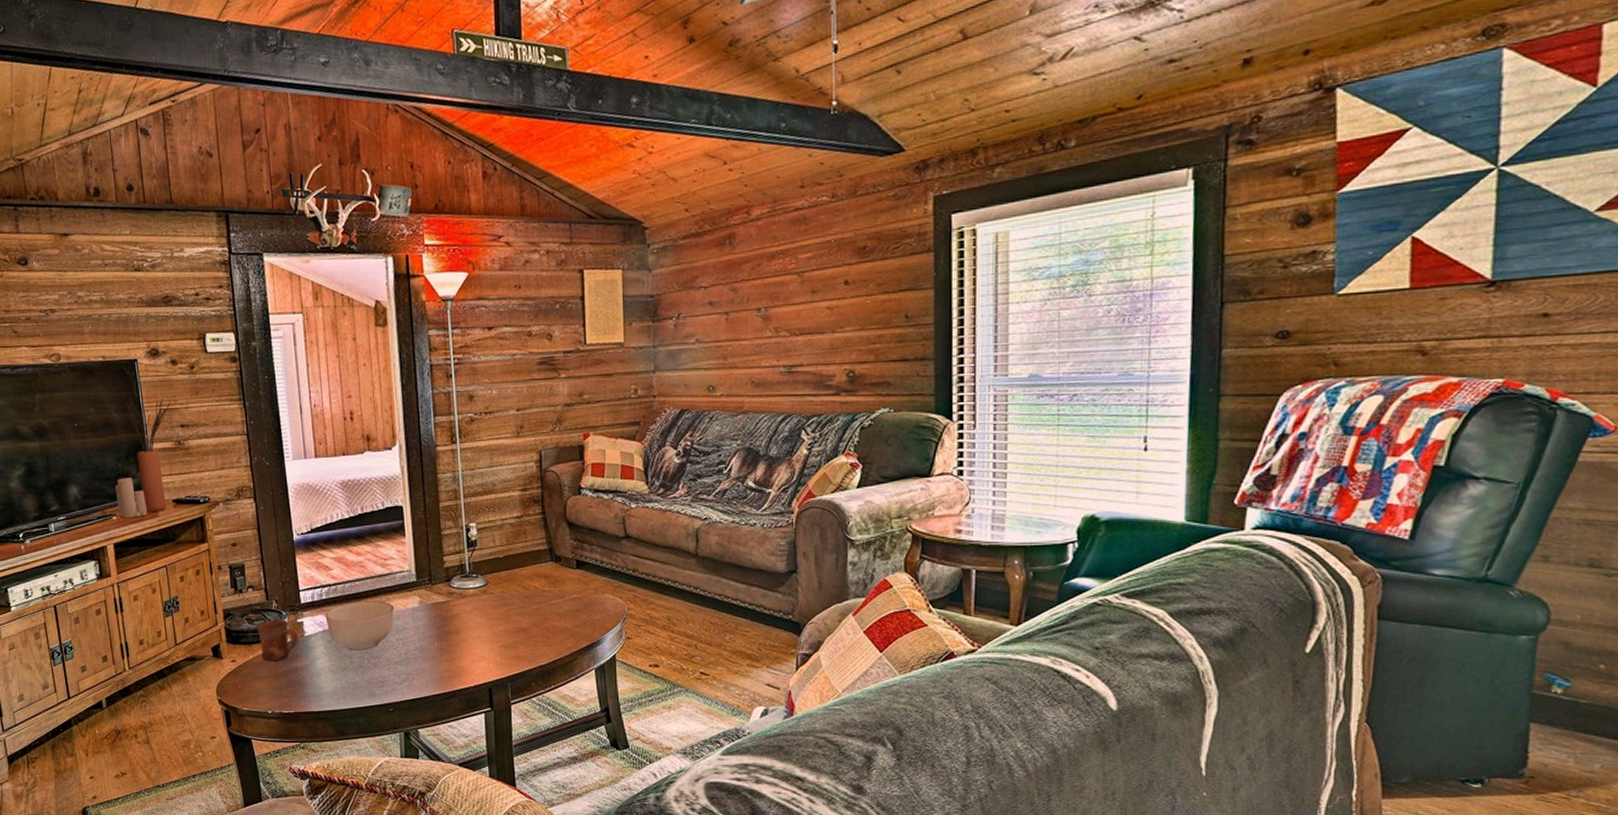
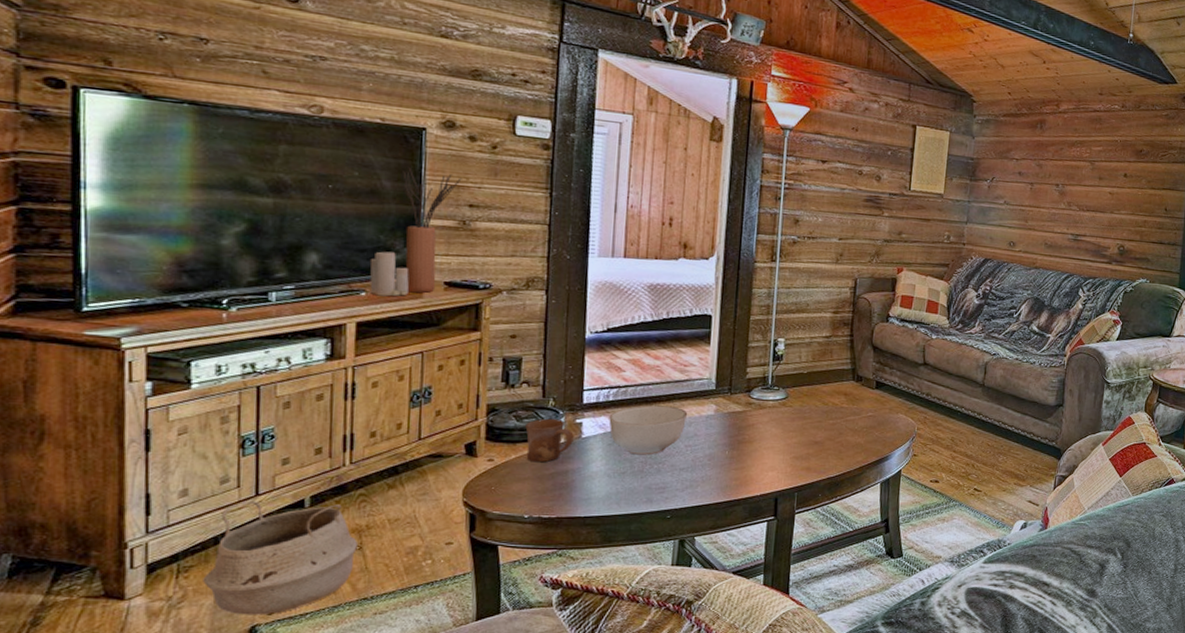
woven basket: none [45,703,146,799] -> present [203,501,359,615]

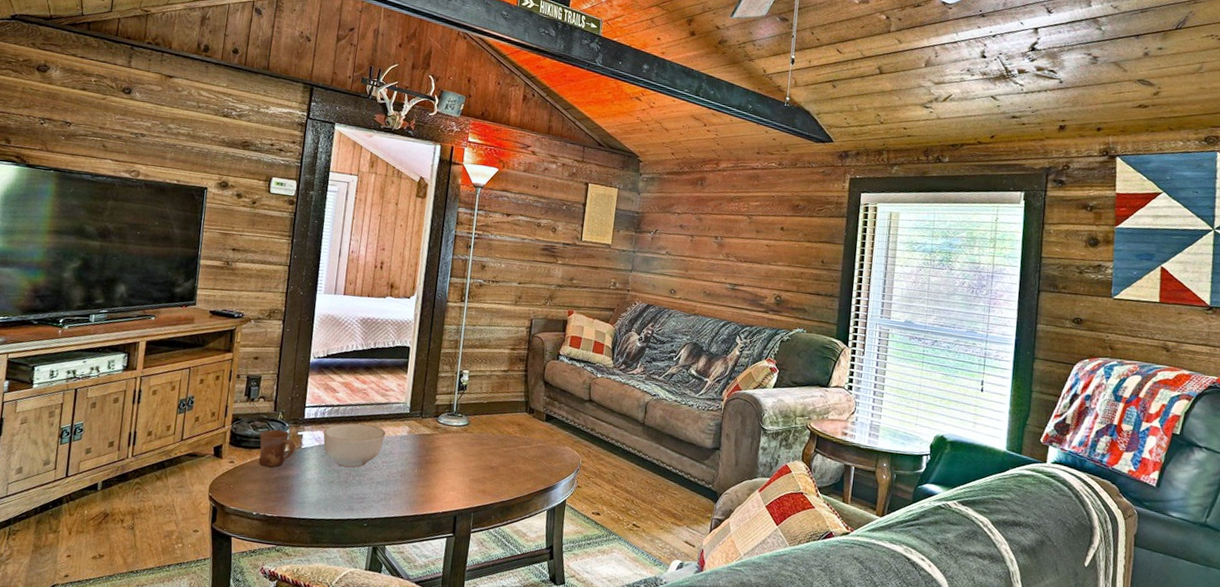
woven basket: present [203,501,359,615] -> none [24,481,132,577]
candle: present [369,250,409,297] -> none [158,284,186,321]
vase: present [402,167,462,293] -> none [183,218,229,319]

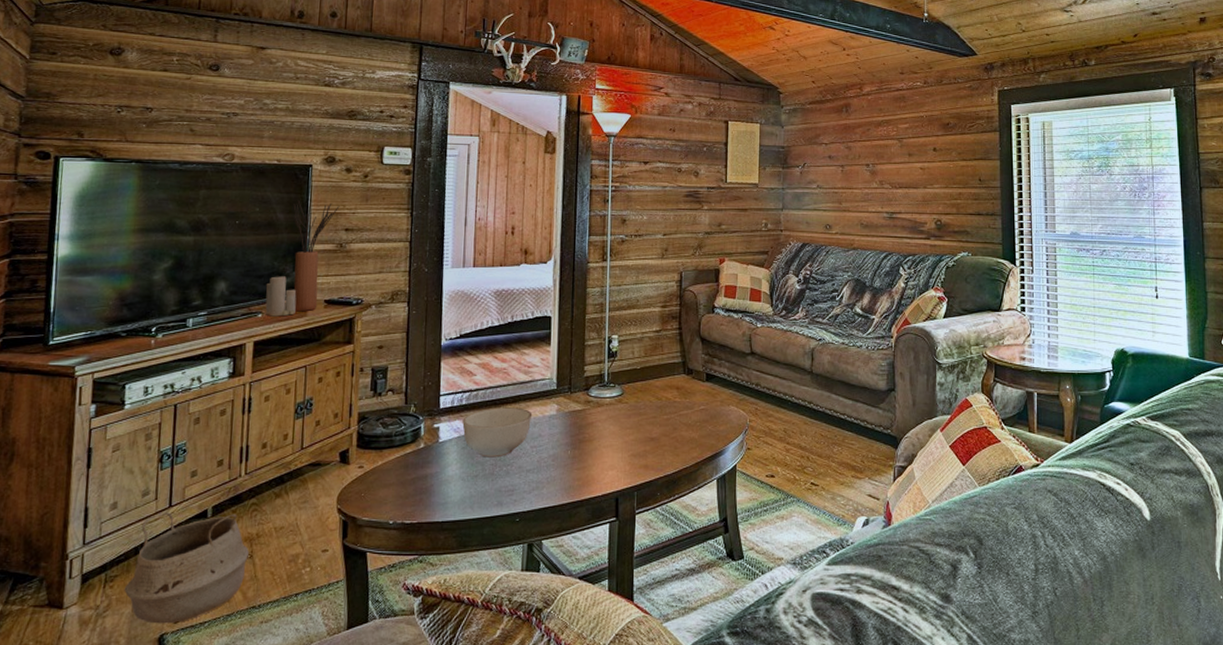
woven basket: none [24,481,132,577] -> present [124,512,250,624]
candle: none [158,284,186,321] -> present [265,275,297,317]
vase: none [183,218,229,319] -> present [292,200,340,312]
mug: present [258,429,296,468] -> none [390,424,432,468]

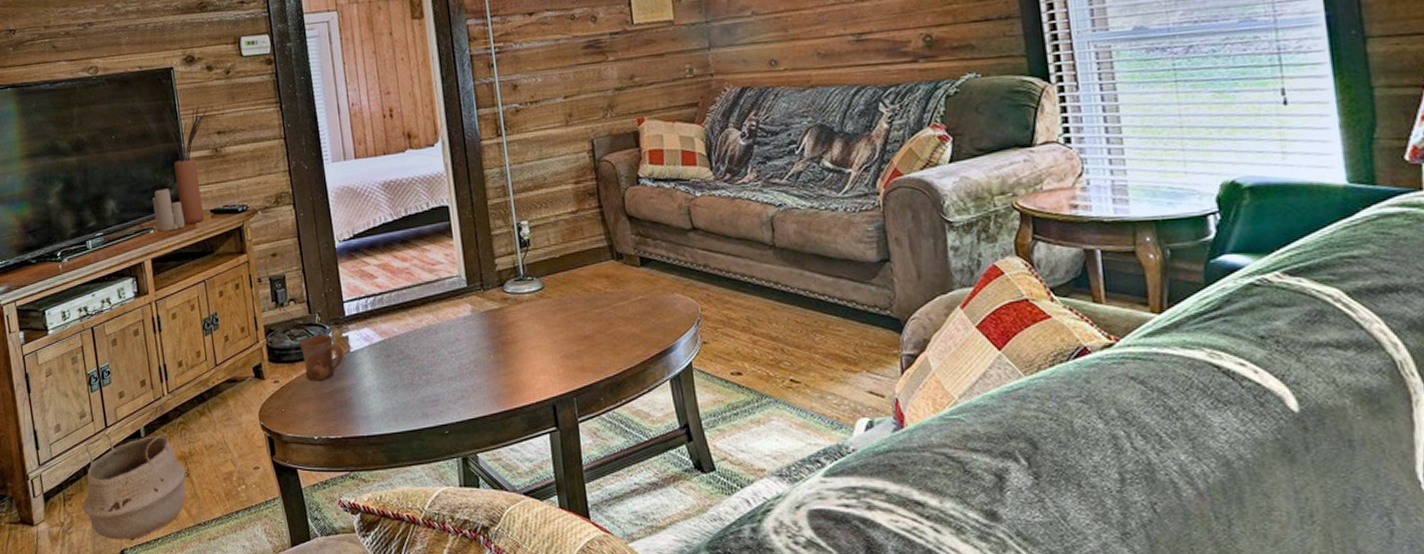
mug: none [390,424,432,468] -> present [299,334,344,381]
bowl: present [462,407,533,458] -> none [371,310,445,366]

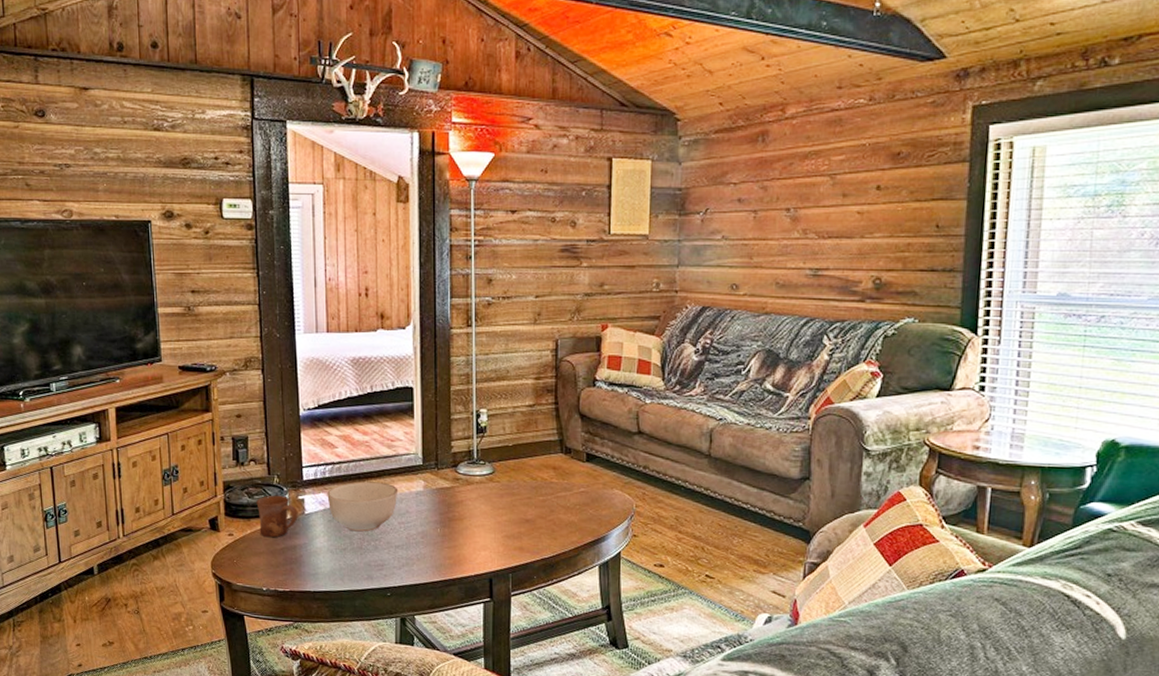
woven basket: present [81,433,186,540] -> none [31,567,137,667]
candle: present [151,188,185,232] -> none [120,339,152,383]
vase: present [162,106,208,225] -> none [137,260,183,378]
bowl: none [371,310,445,366] -> present [327,481,398,532]

